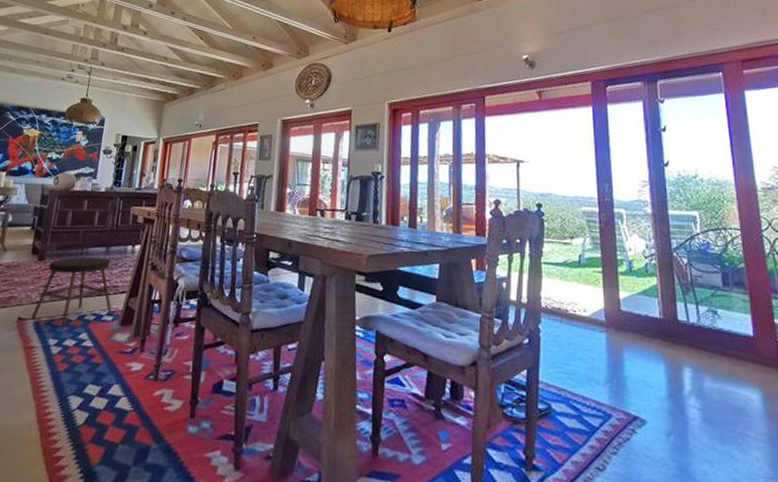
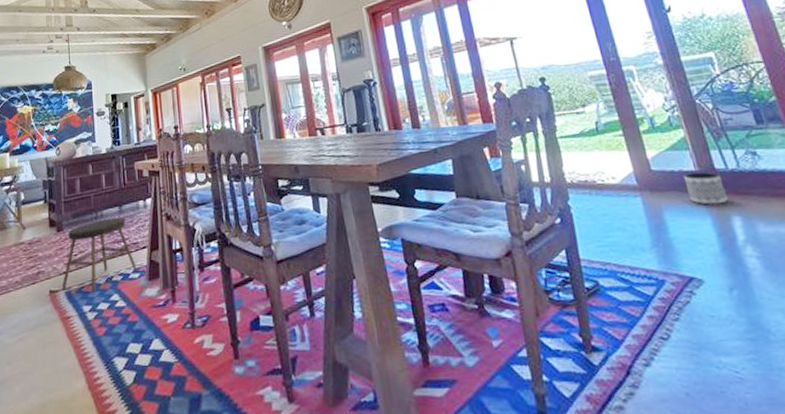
planter: none [648,319,683,354] -> present [683,171,728,205]

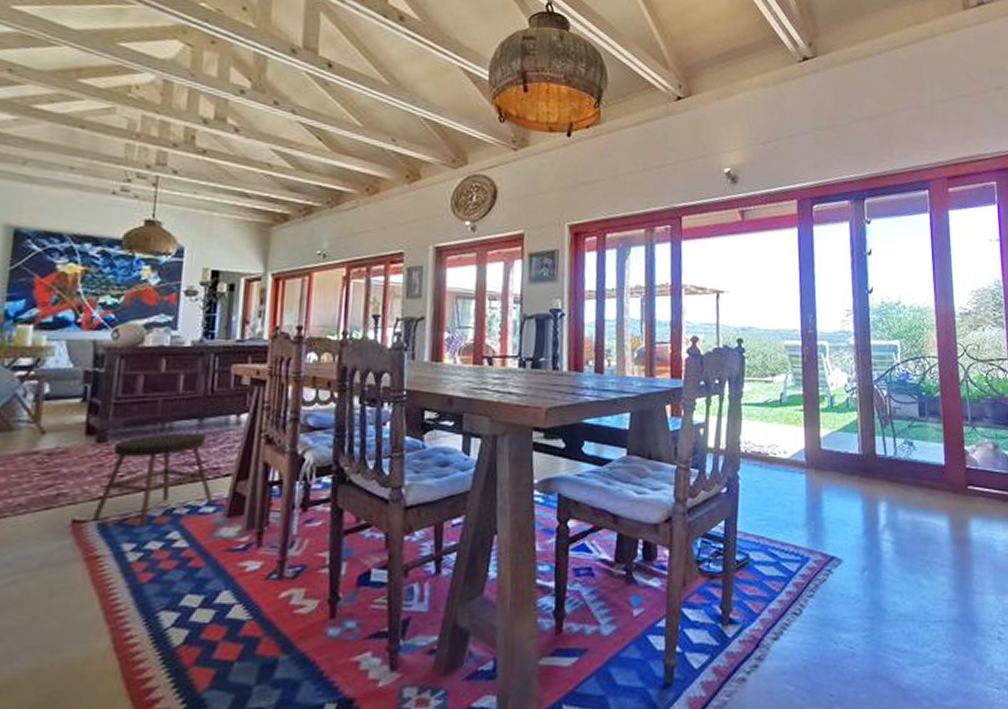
planter: present [683,171,728,205] -> none [847,455,880,489]

